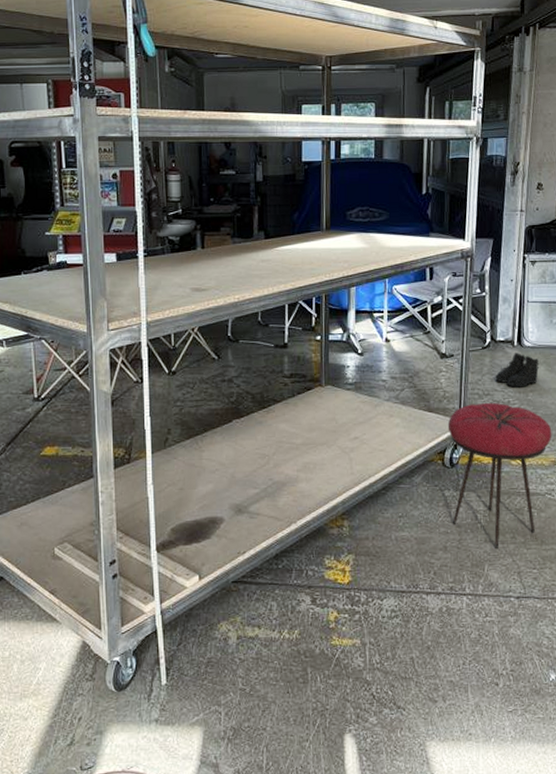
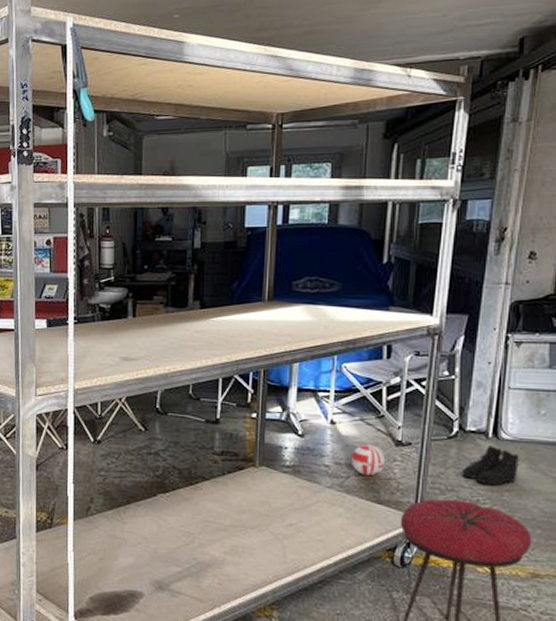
ball: none [404,358,434,387] -> present [350,443,386,475]

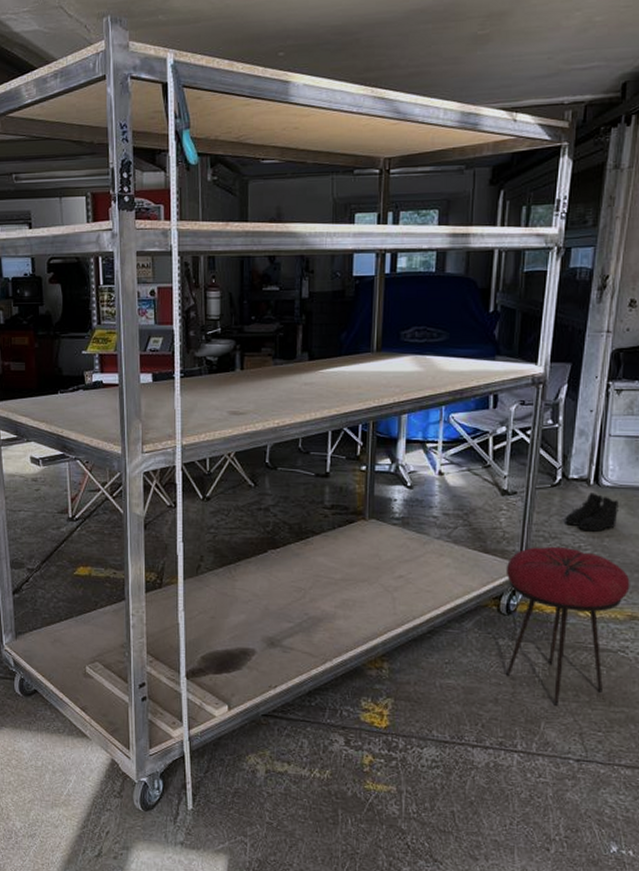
ball: present [350,443,386,475] -> none [458,493,492,525]

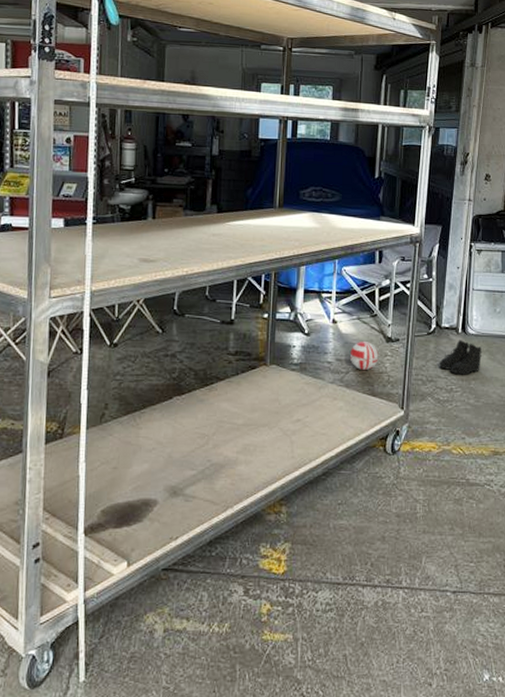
ball: none [458,493,492,525] -> present [349,340,379,370]
stool: present [506,546,630,706] -> none [390,389,493,540]

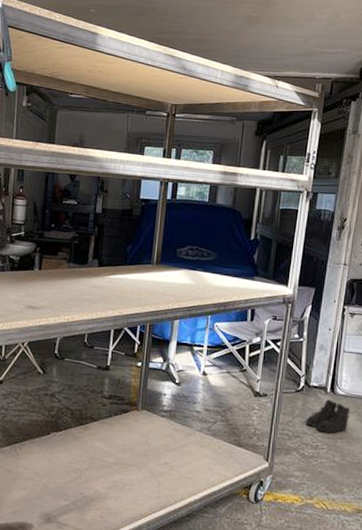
ball: present [349,340,379,370] -> none [217,393,246,422]

